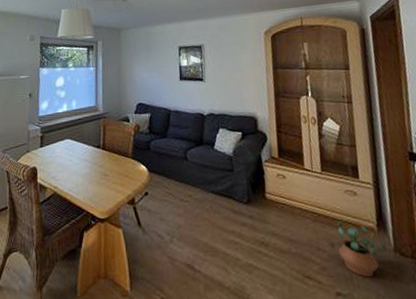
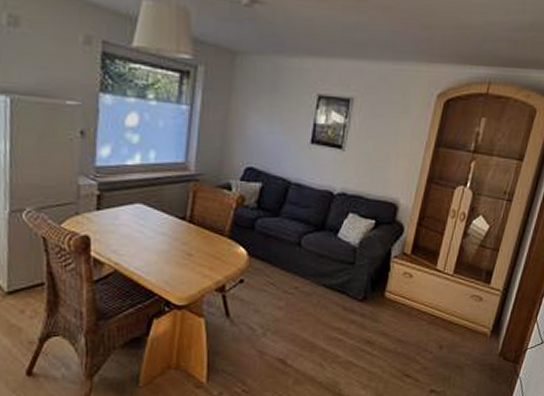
potted plant: present [336,219,388,278] -> none [444,323,493,378]

